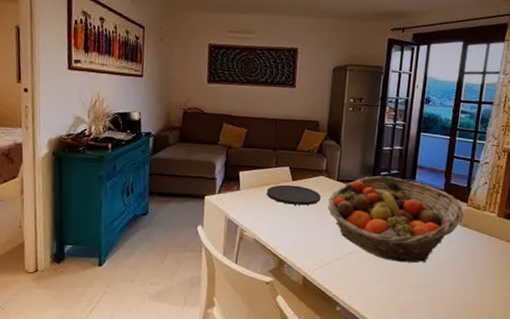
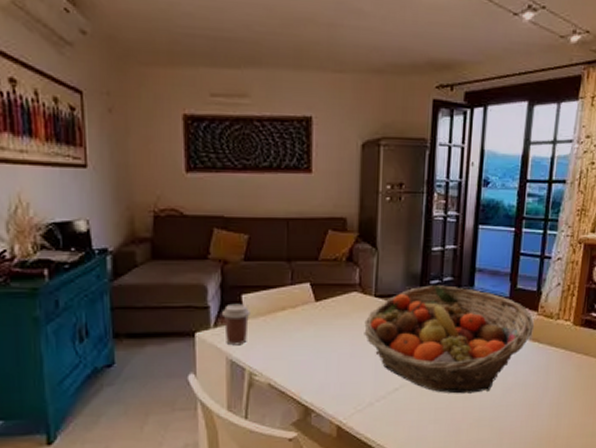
coffee cup: none [224,177,245,208] -> present [221,303,250,346]
plate: present [266,184,321,206] -> none [281,307,354,334]

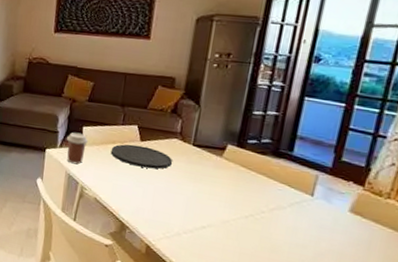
plate: none [281,307,354,334] -> present [110,144,172,169]
fruit basket: present [364,285,534,394] -> none [179,143,358,251]

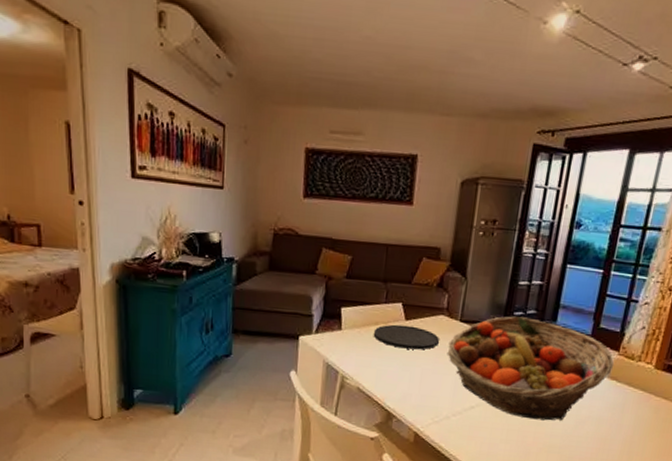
coffee cup: present [66,132,88,165] -> none [322,314,348,352]
fruit basket: none [179,143,358,251] -> present [447,316,614,421]

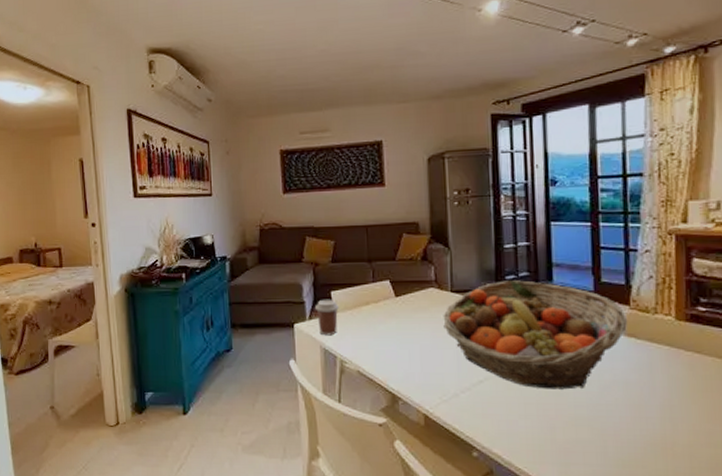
coffee cup: none [322,314,348,352] -> present [314,299,339,336]
plate: present [373,324,439,350] -> none [365,302,433,326]

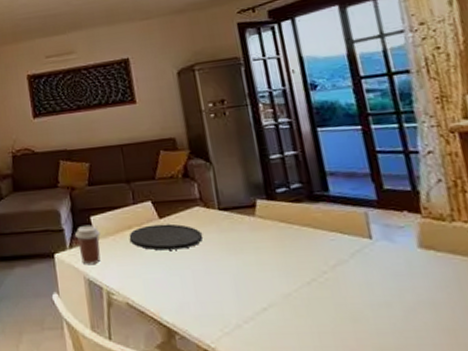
plate: none [365,302,433,326] -> present [129,223,202,251]
fruit basket: present [443,280,627,390] -> none [213,192,423,315]

